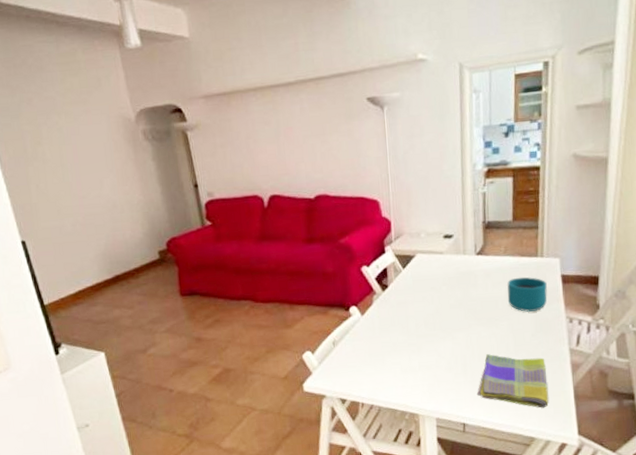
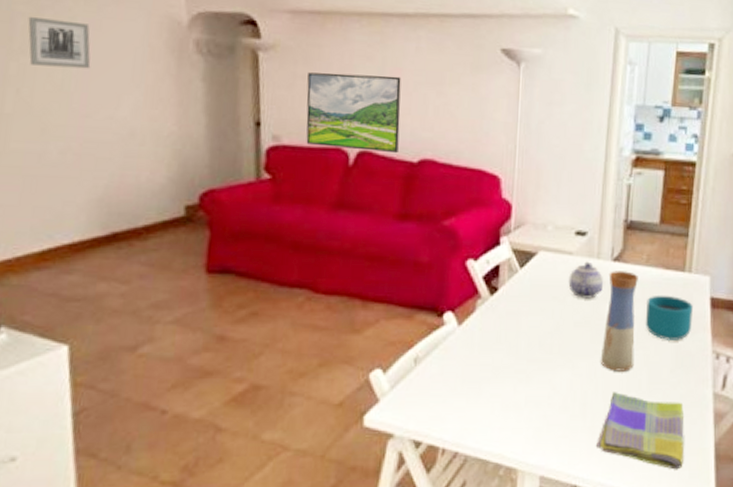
wall art: none [32,131,79,167] -> present [28,17,91,69]
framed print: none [224,134,299,196] -> present [306,72,401,154]
teapot: none [442,257,470,287] -> present [568,261,603,299]
vase: none [474,261,502,339] -> present [601,271,638,371]

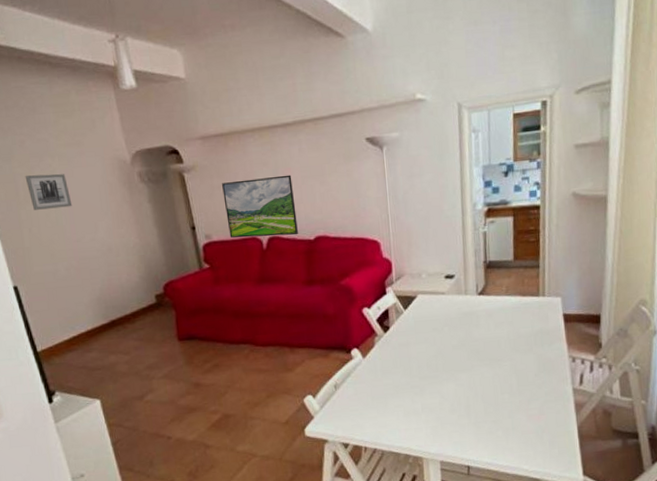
teapot: present [568,261,603,299] -> none [444,298,472,327]
dish towel: present [595,392,684,470] -> none [480,395,553,449]
vase: present [601,271,638,371] -> none [476,301,505,380]
cup: present [645,295,693,340] -> none [509,316,550,352]

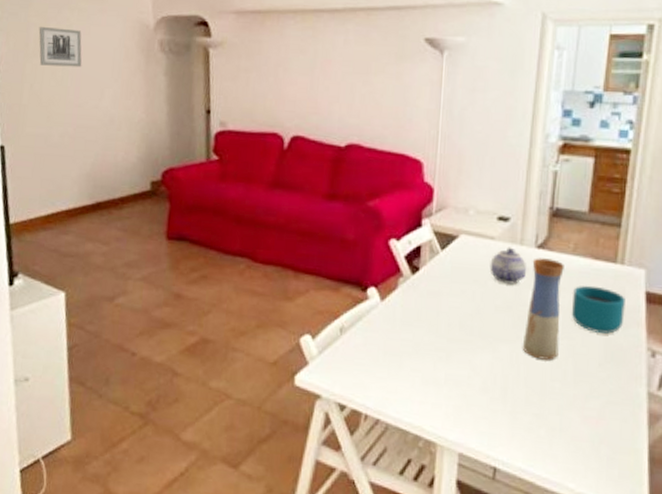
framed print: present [222,175,298,238] -> none [247,65,331,139]
teapot: none [444,298,472,327] -> present [489,247,526,285]
vase: none [476,301,505,380] -> present [523,258,564,360]
cup: none [509,316,550,352] -> present [571,285,625,334]

